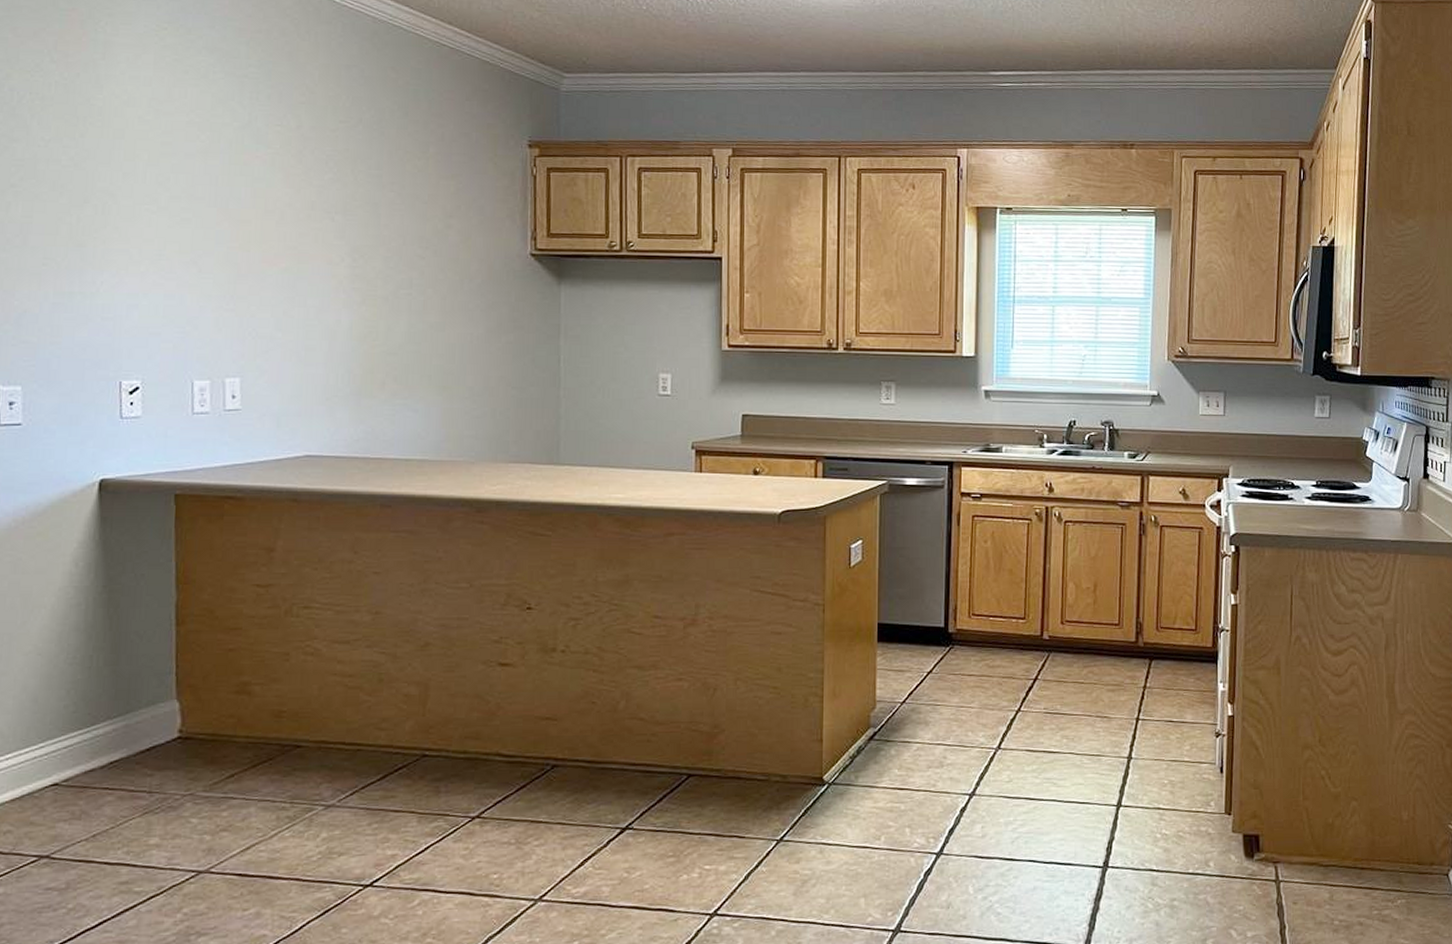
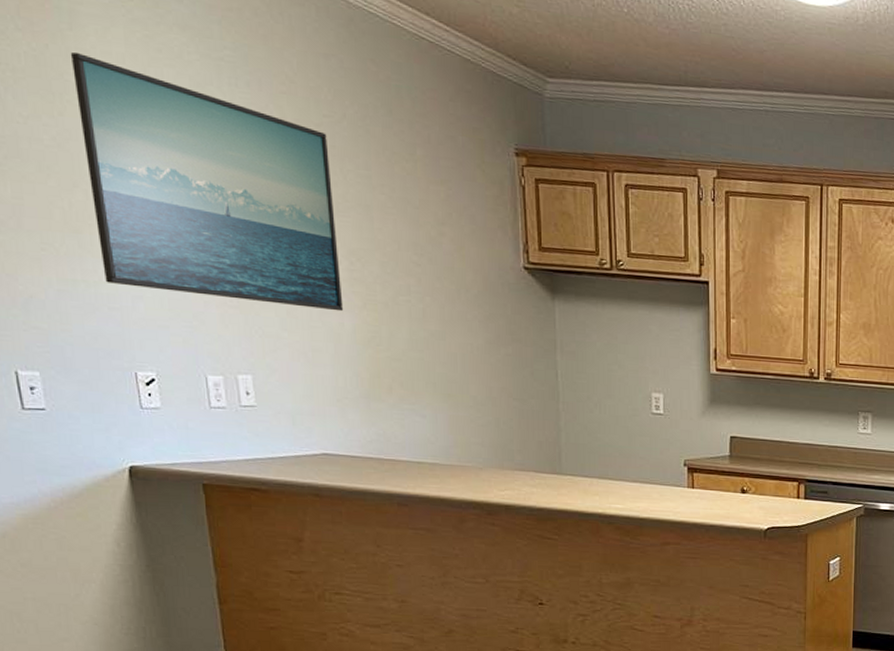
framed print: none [99,79,342,308] -> present [70,52,344,312]

